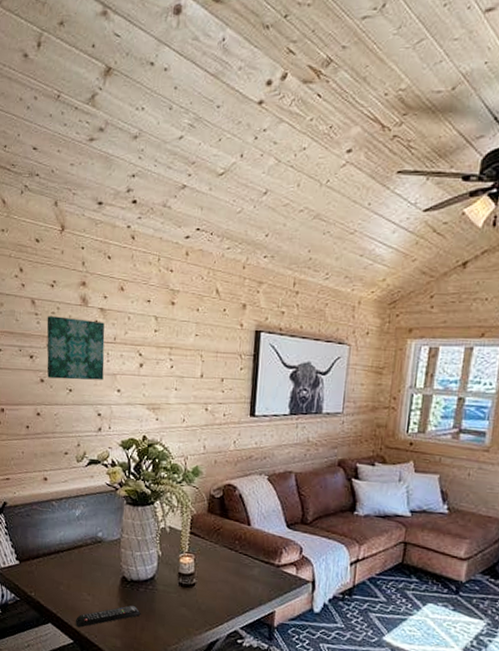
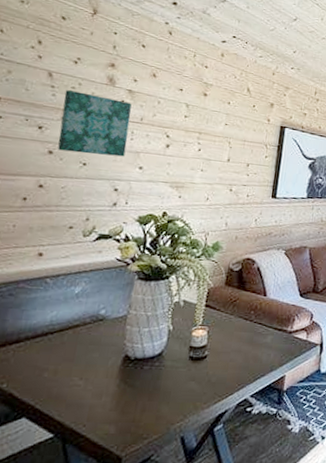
remote control: present [76,605,141,628] -> none [59,385,143,419]

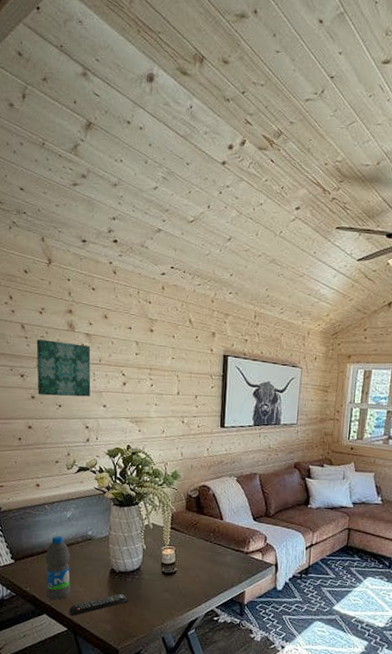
water bottle: none [29,316,72,398] -> present [45,536,71,600]
remote control: none [59,385,143,419] -> present [69,593,129,617]

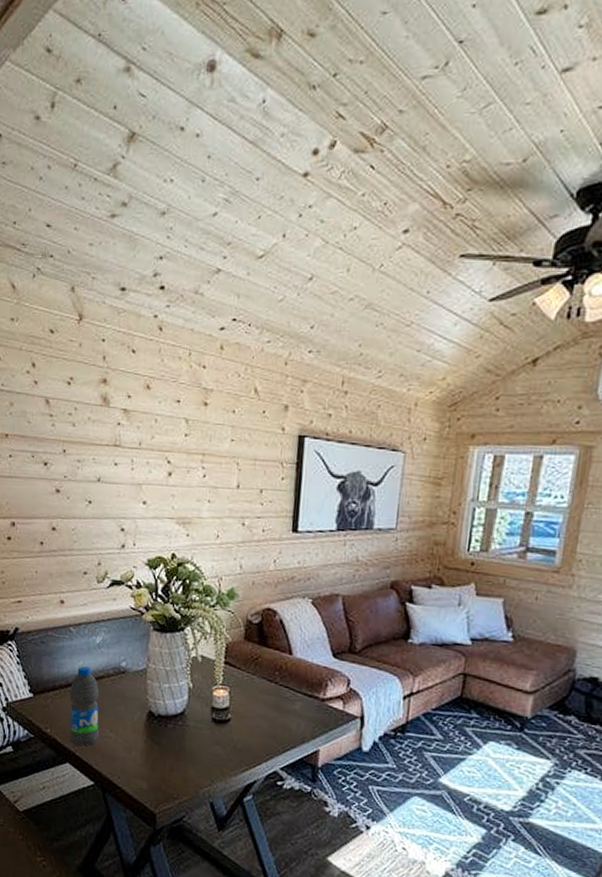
wall art: present [36,339,91,397] -> none [63,417,129,491]
remote control: present [69,593,129,617] -> none [97,743,170,768]

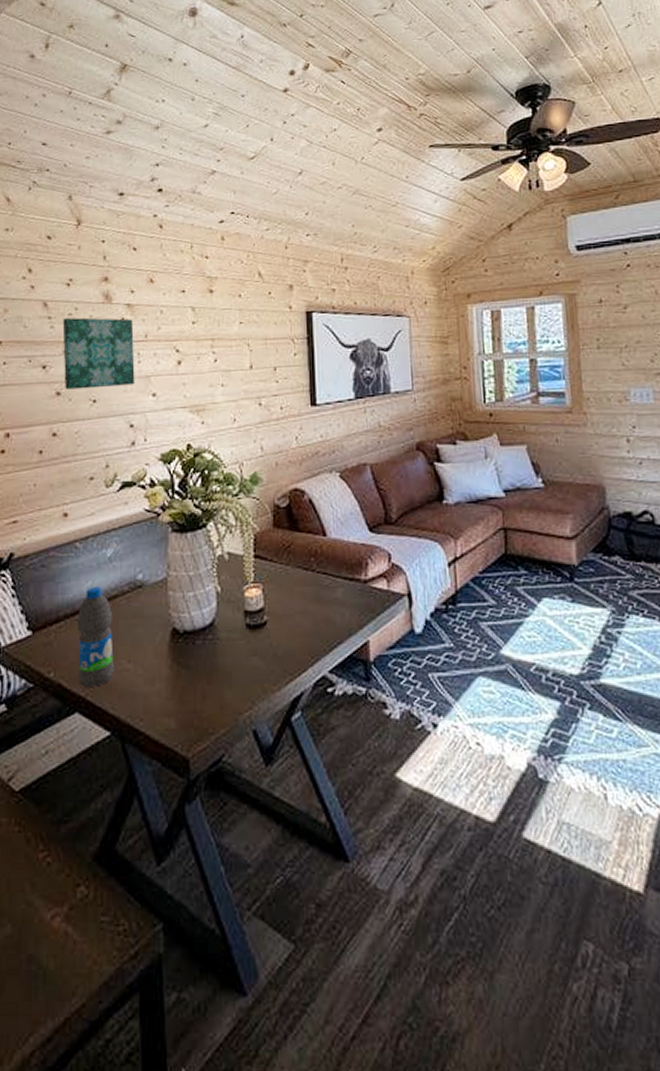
wall art: none [63,417,129,491] -> present [62,317,135,390]

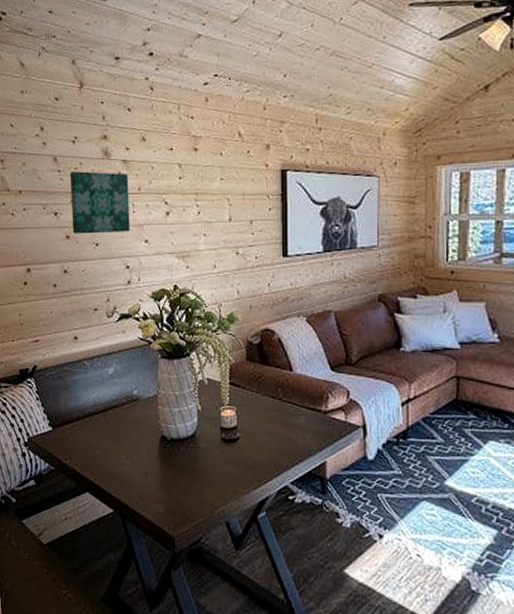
water bottle: present [77,587,115,687] -> none [87,397,116,475]

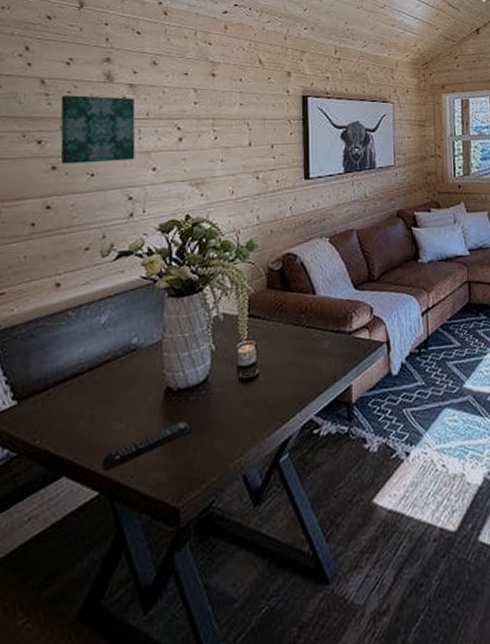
remote control: none [115,466,184,496] -> present [102,420,193,472]

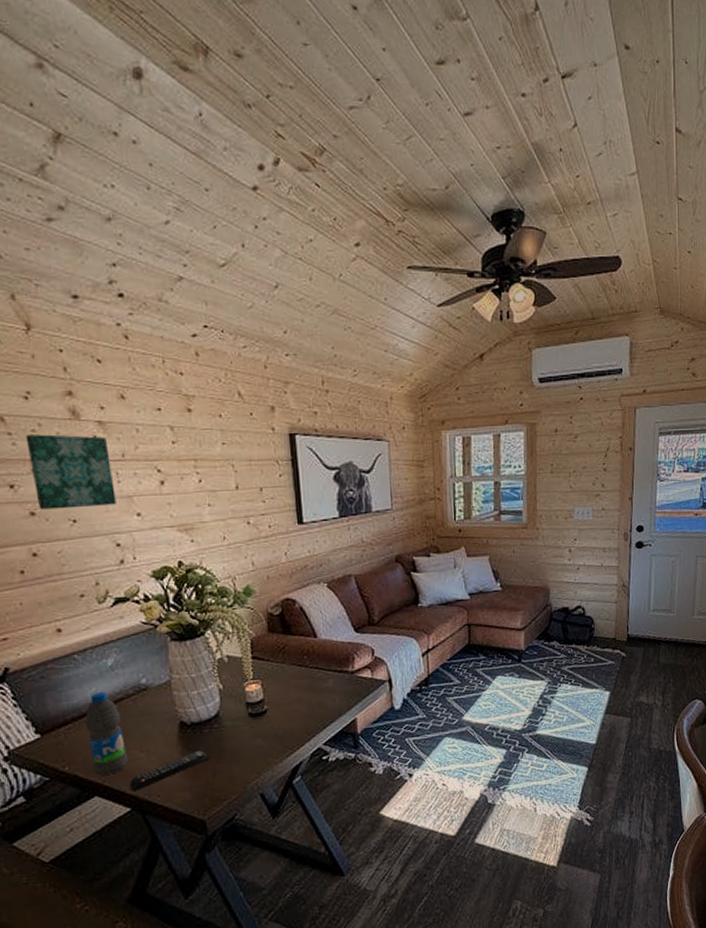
water bottle: none [65,353,106,451] -> present [85,692,129,776]

